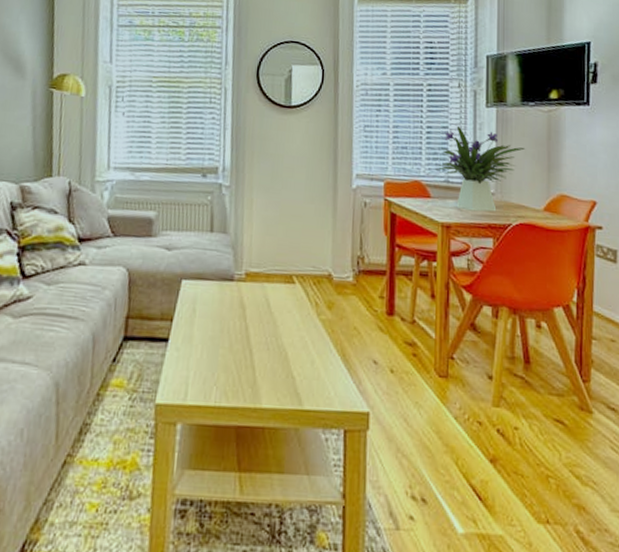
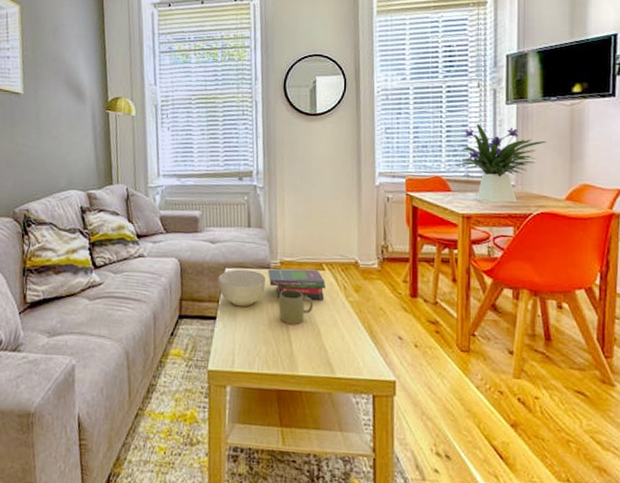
bowl: none [172,281,228,327] -> present [218,269,266,307]
books: none [230,281,295,319] -> present [267,268,325,301]
mug: none [241,305,282,347] -> present [278,289,314,324]

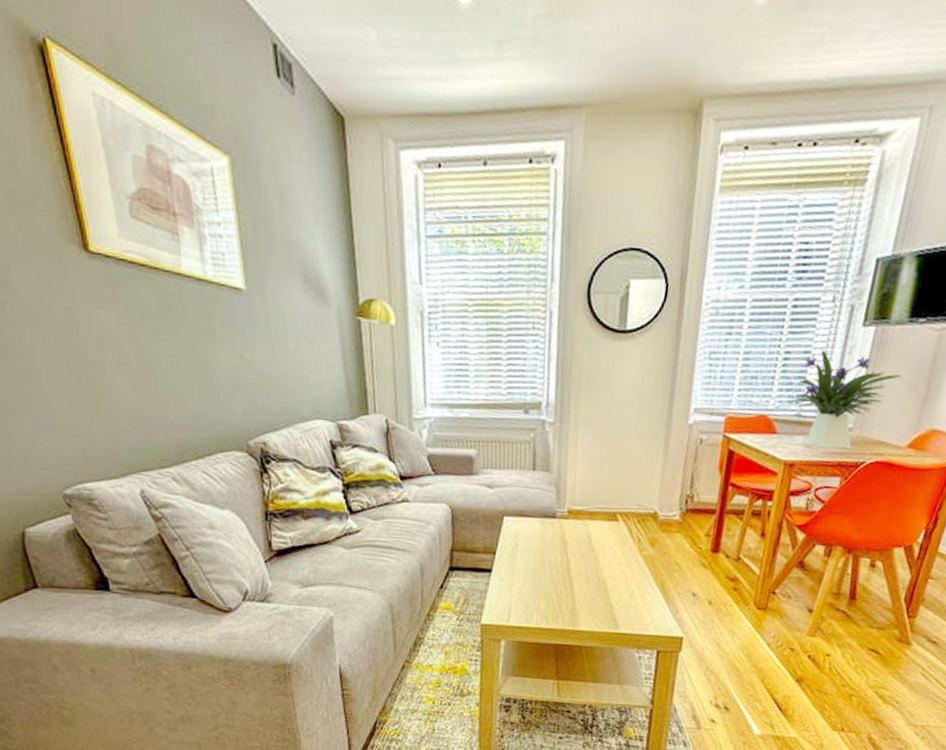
bowl: present [218,269,266,307] -> none [495,518,550,560]
books: present [267,268,325,301] -> none [552,518,618,554]
mug: present [278,289,314,324] -> none [562,541,603,579]

